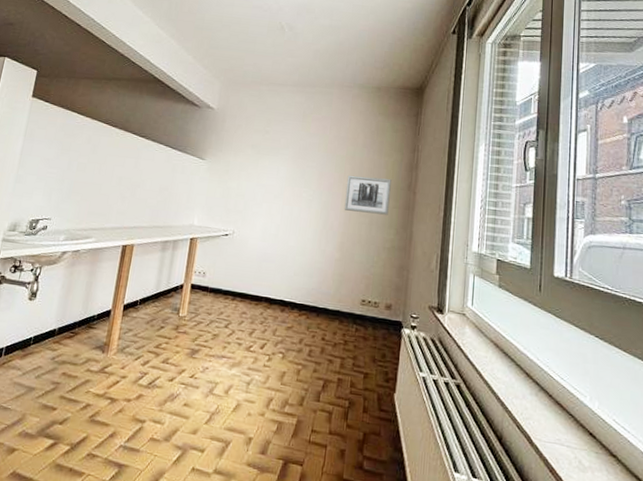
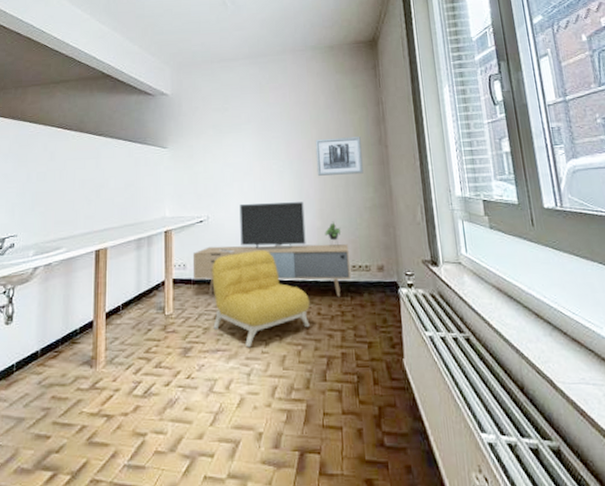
media console: none [210,225,362,327] -> present [192,202,352,297]
armchair: none [222,269,317,359] -> present [212,250,310,348]

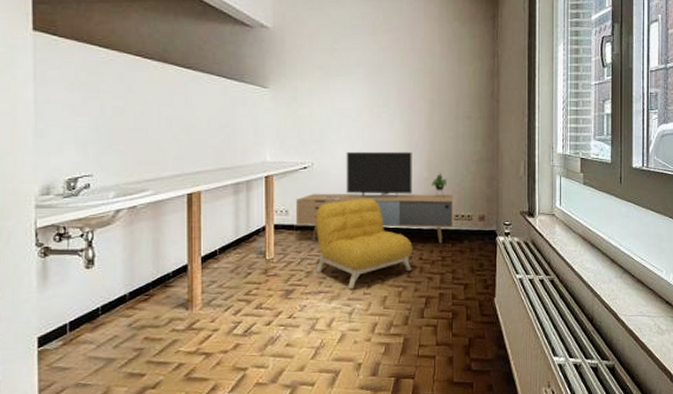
wall art: present [315,137,364,176] -> none [427,89,473,127]

